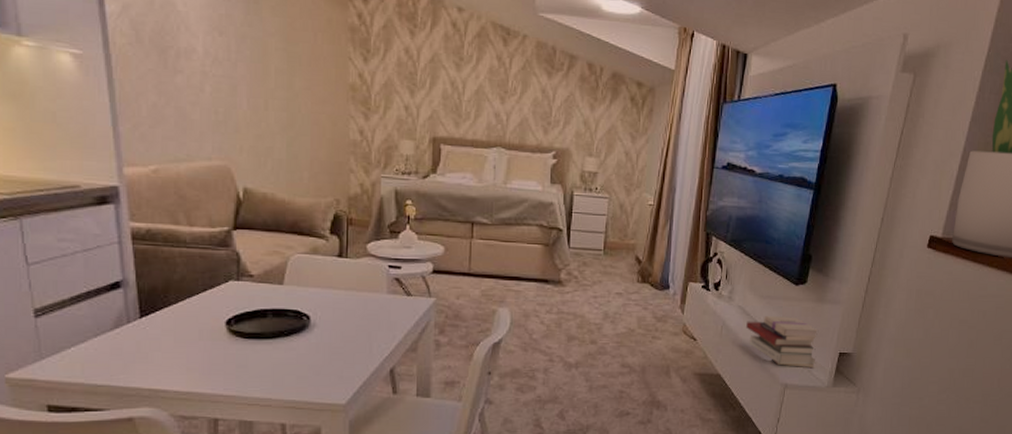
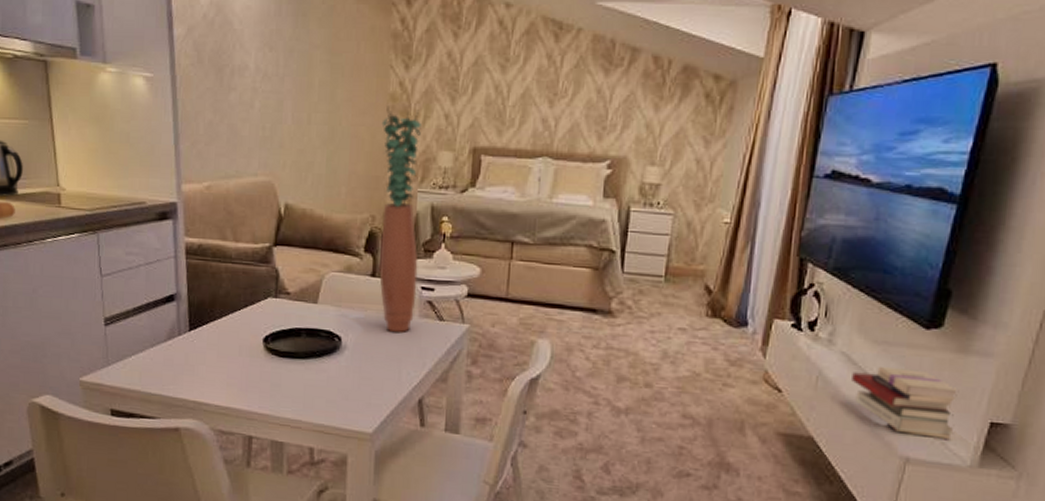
vase: none [342,96,385,309] -> present [378,106,421,333]

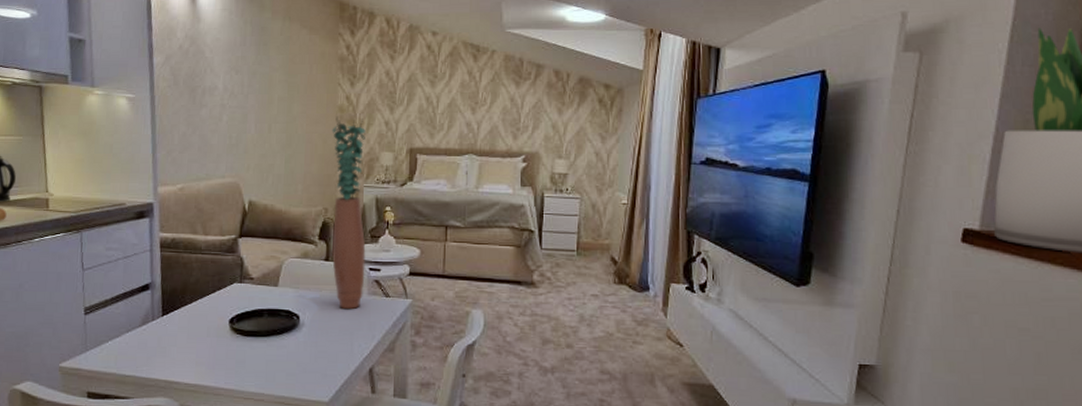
books: present [852,367,960,439] -> none [740,321,830,381]

